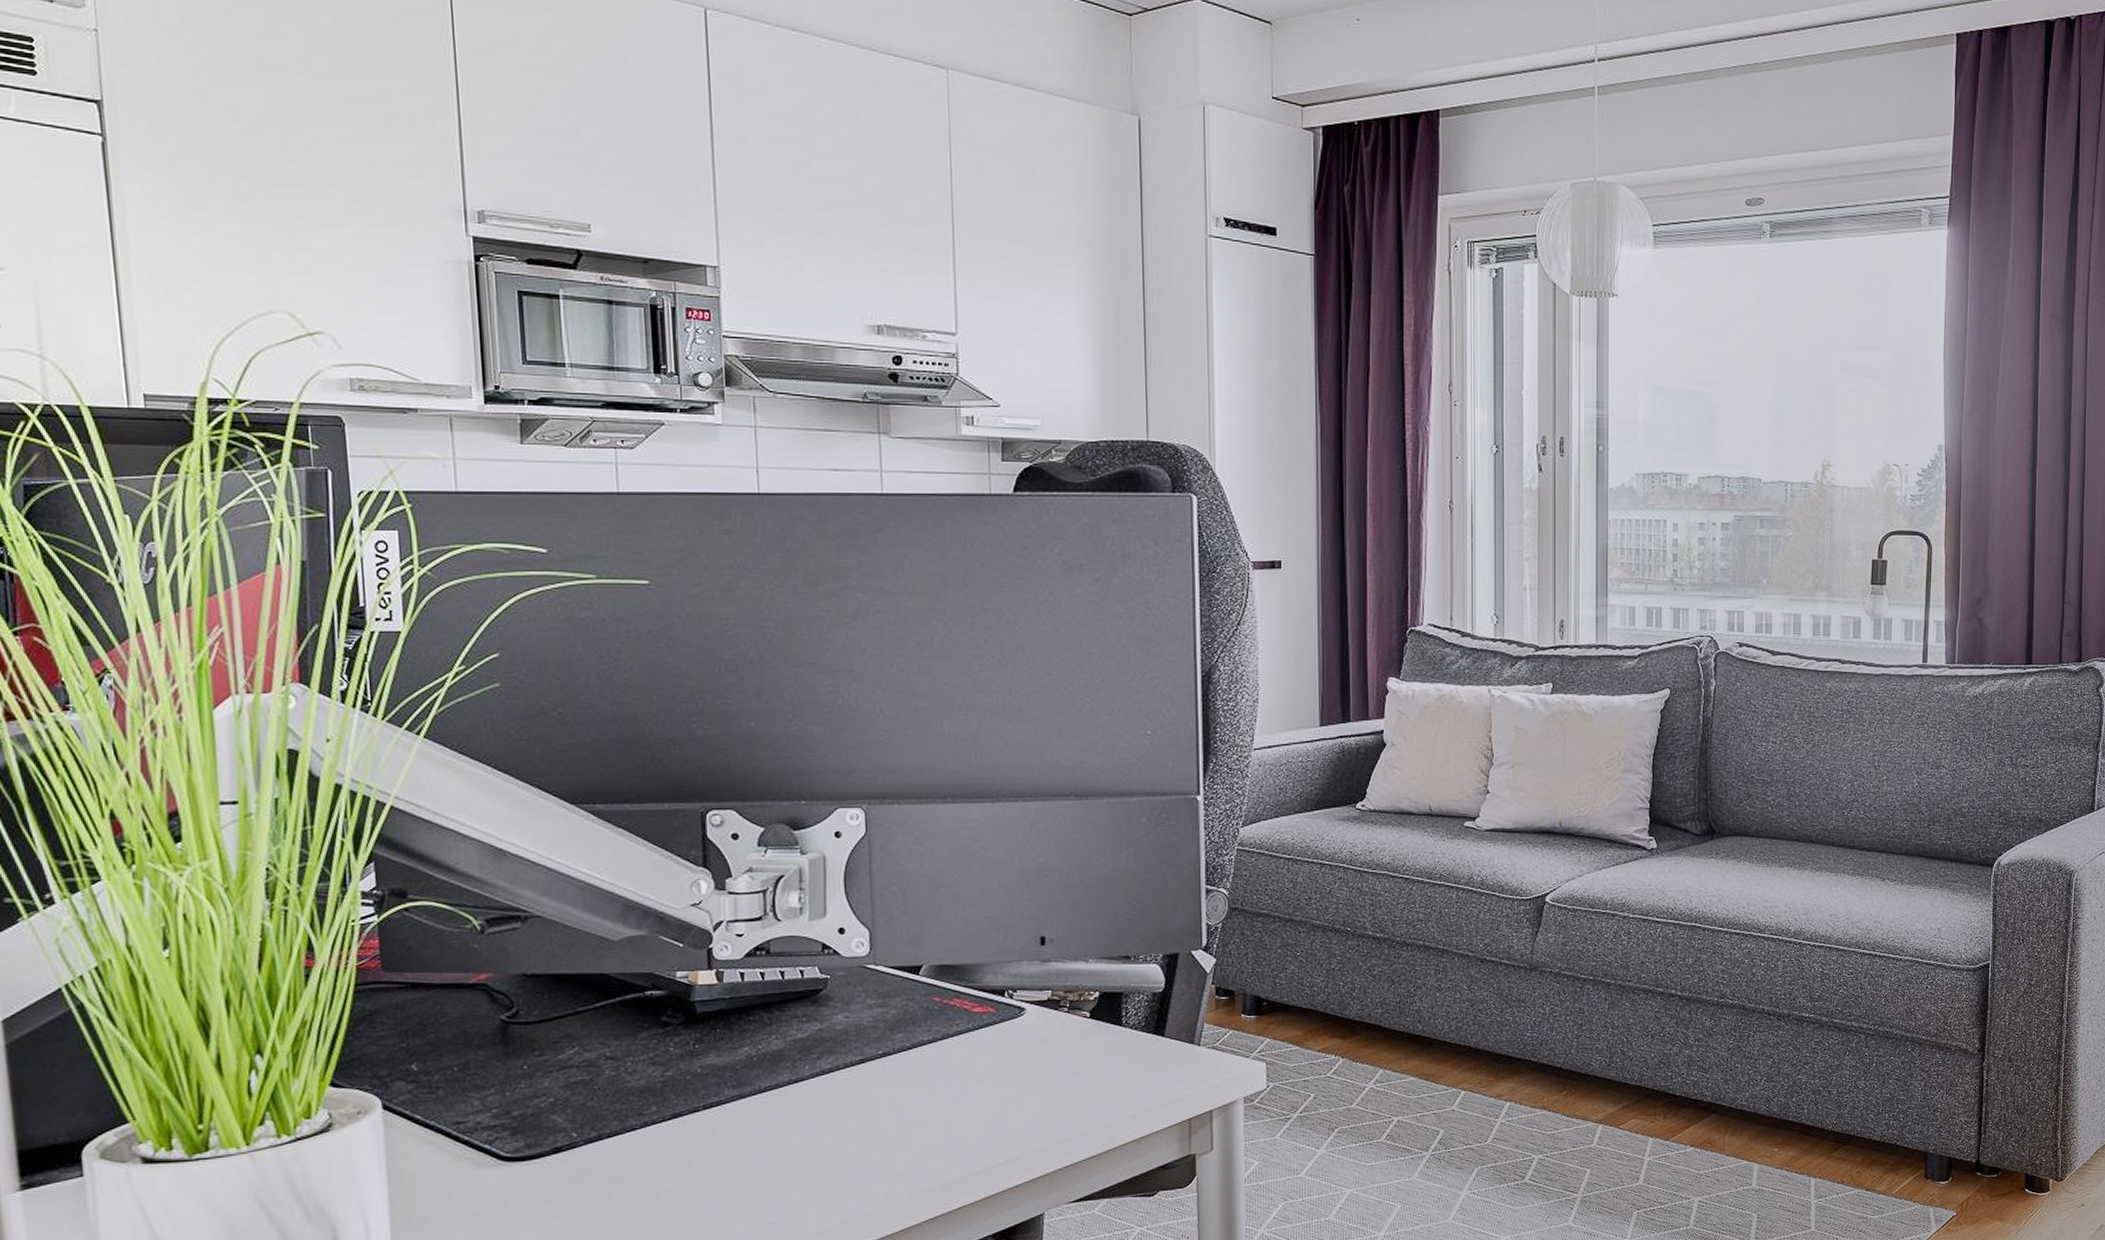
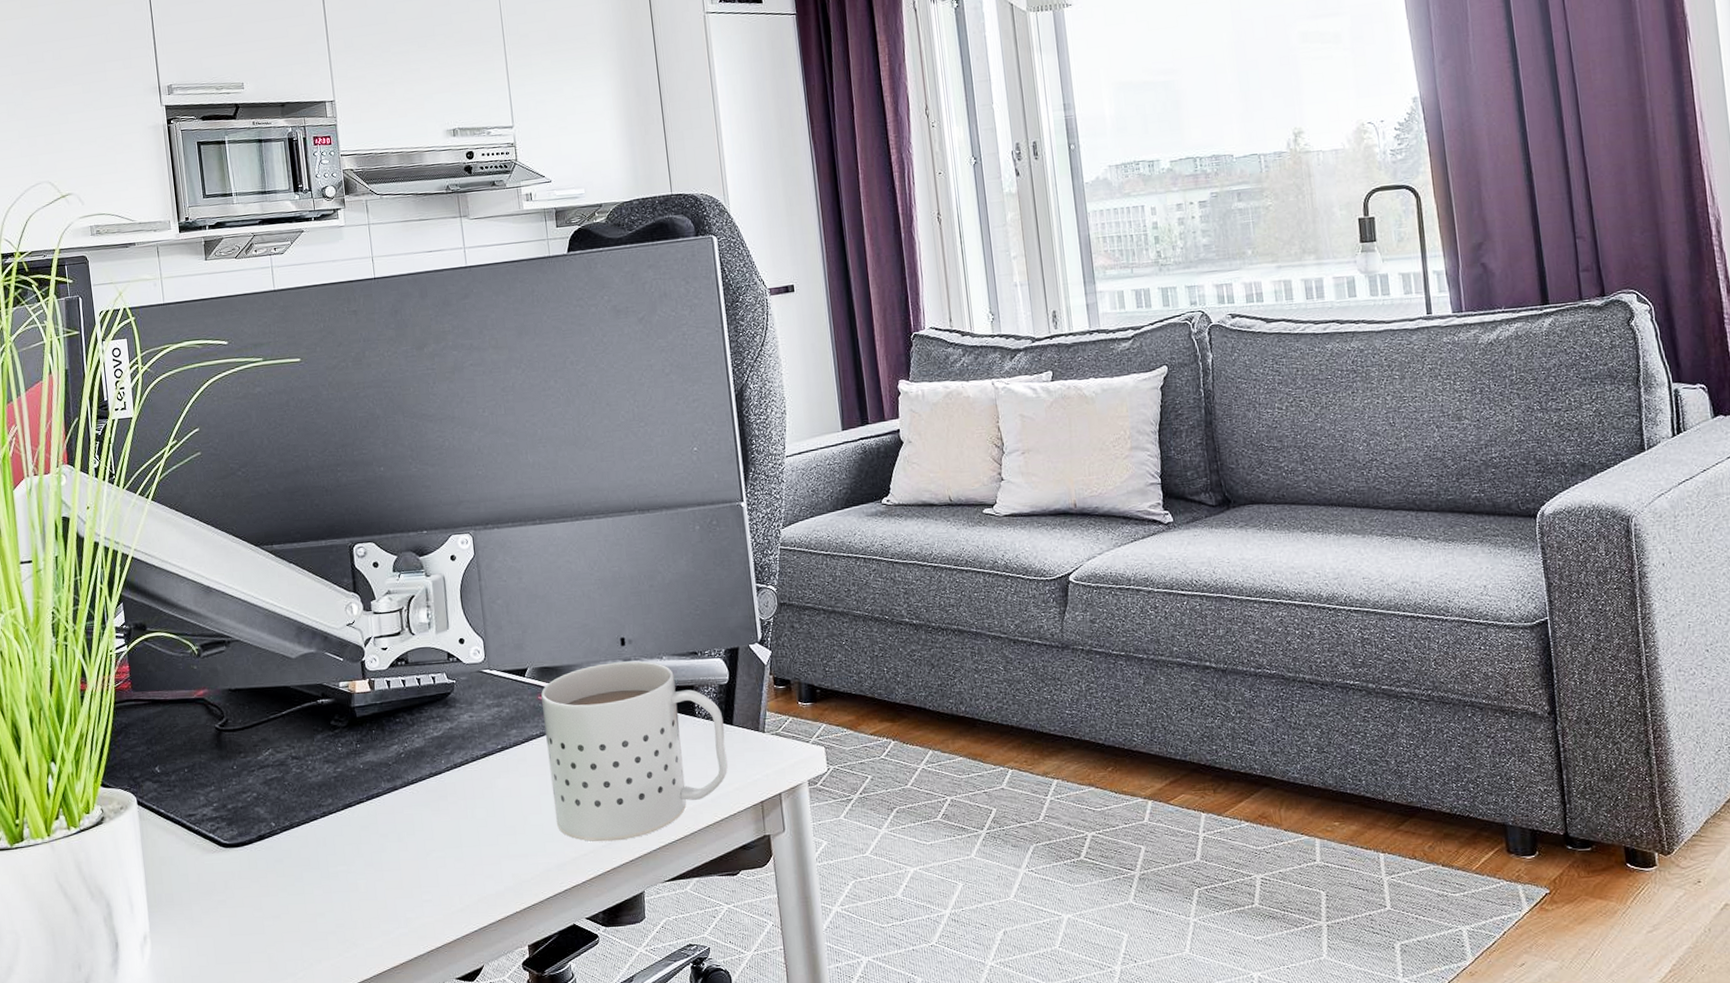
mug: none [937,962,1155,1160] -> present [541,661,729,842]

